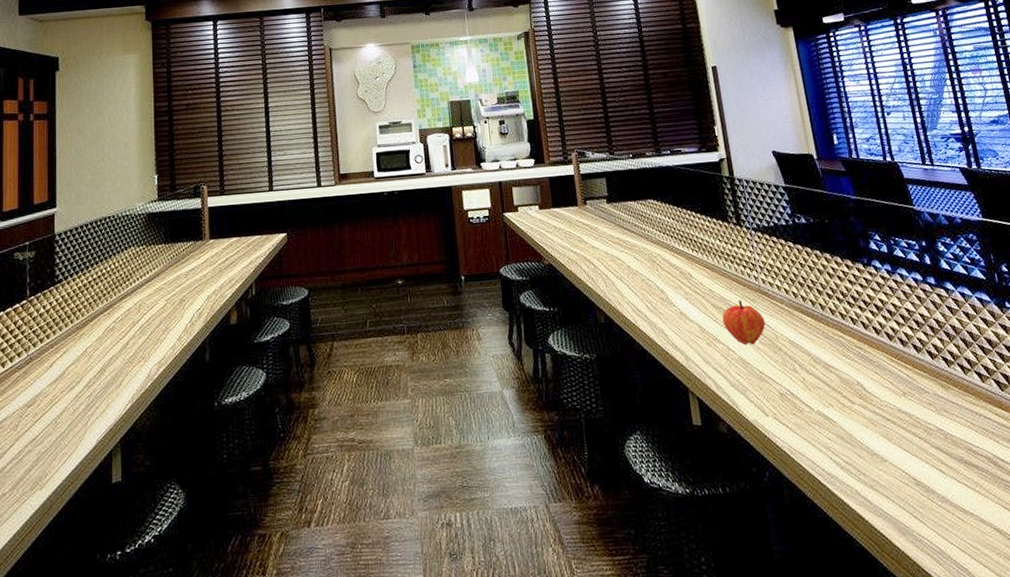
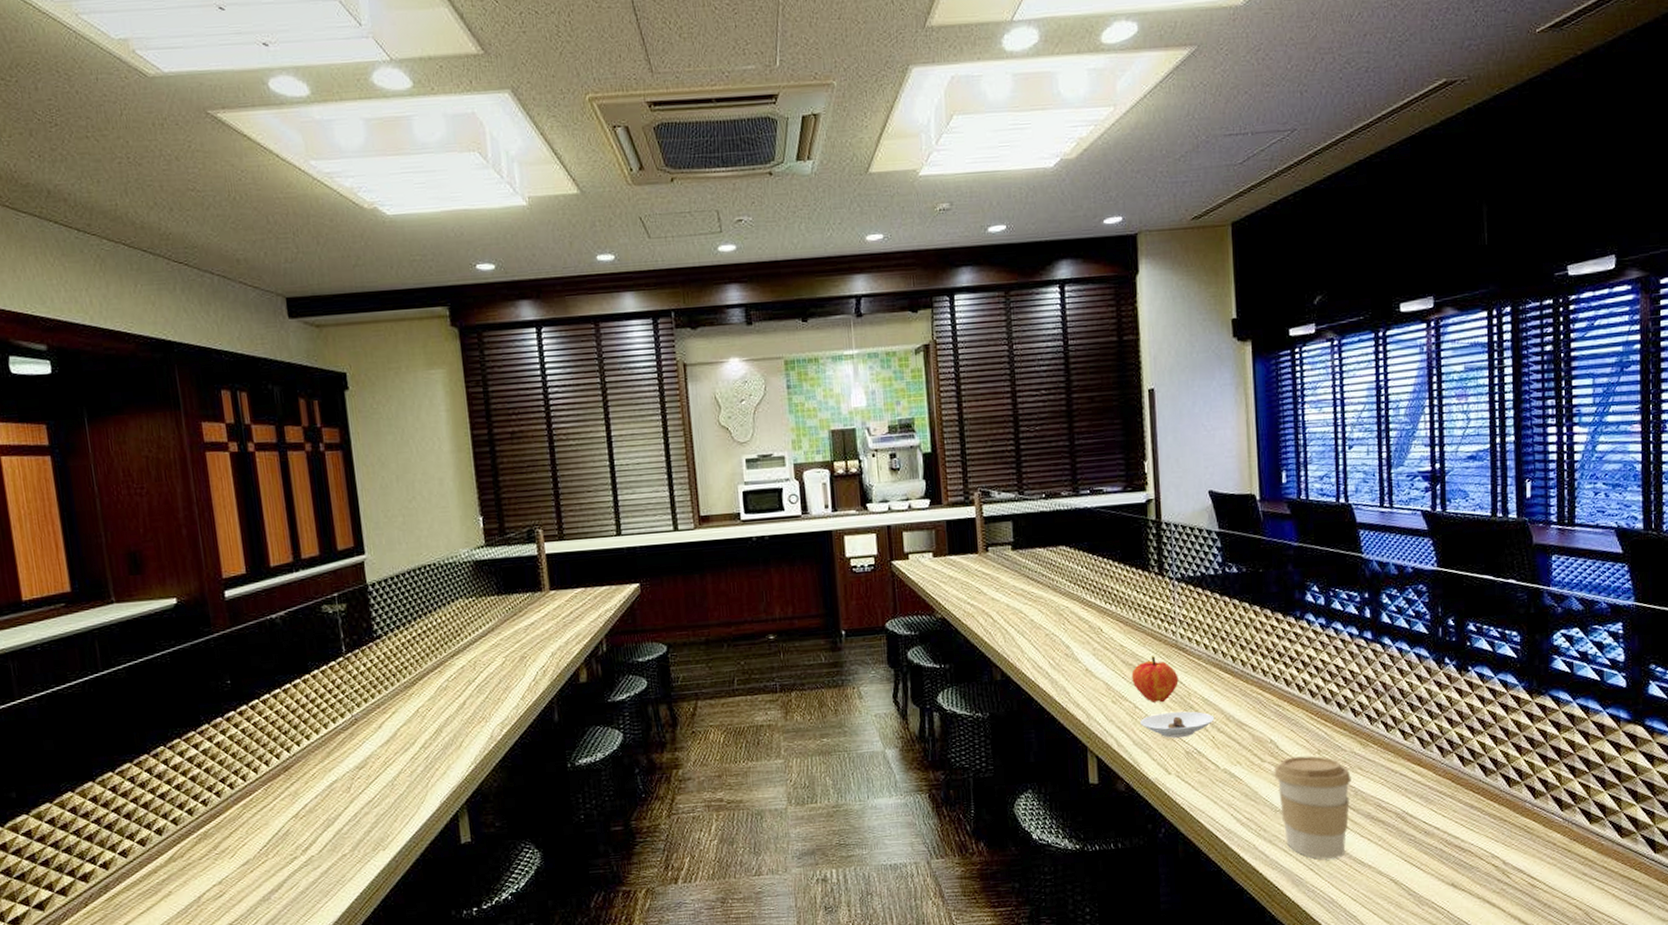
saucer: none [735,353,803,380] -> present [1140,711,1215,739]
coffee cup: none [864,397,945,506] -> present [1274,755,1351,859]

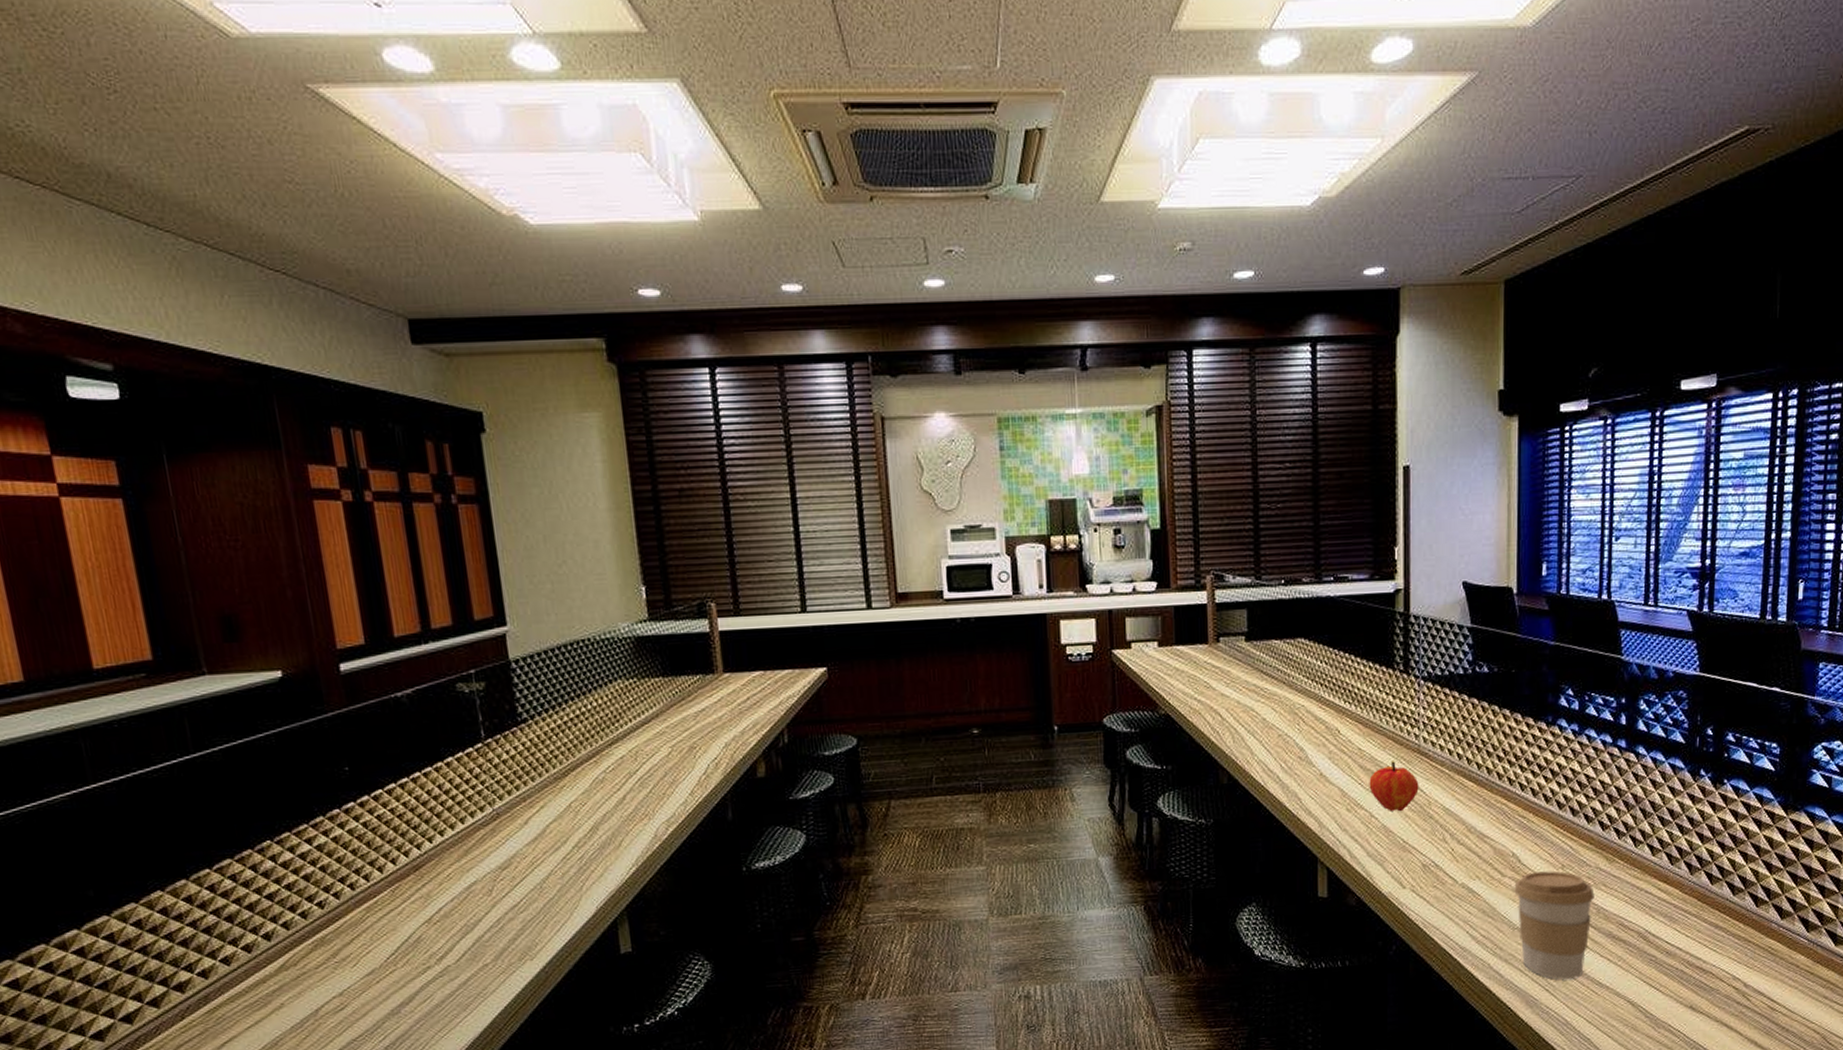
saucer: present [1140,711,1215,739] -> none [1376,821,1455,850]

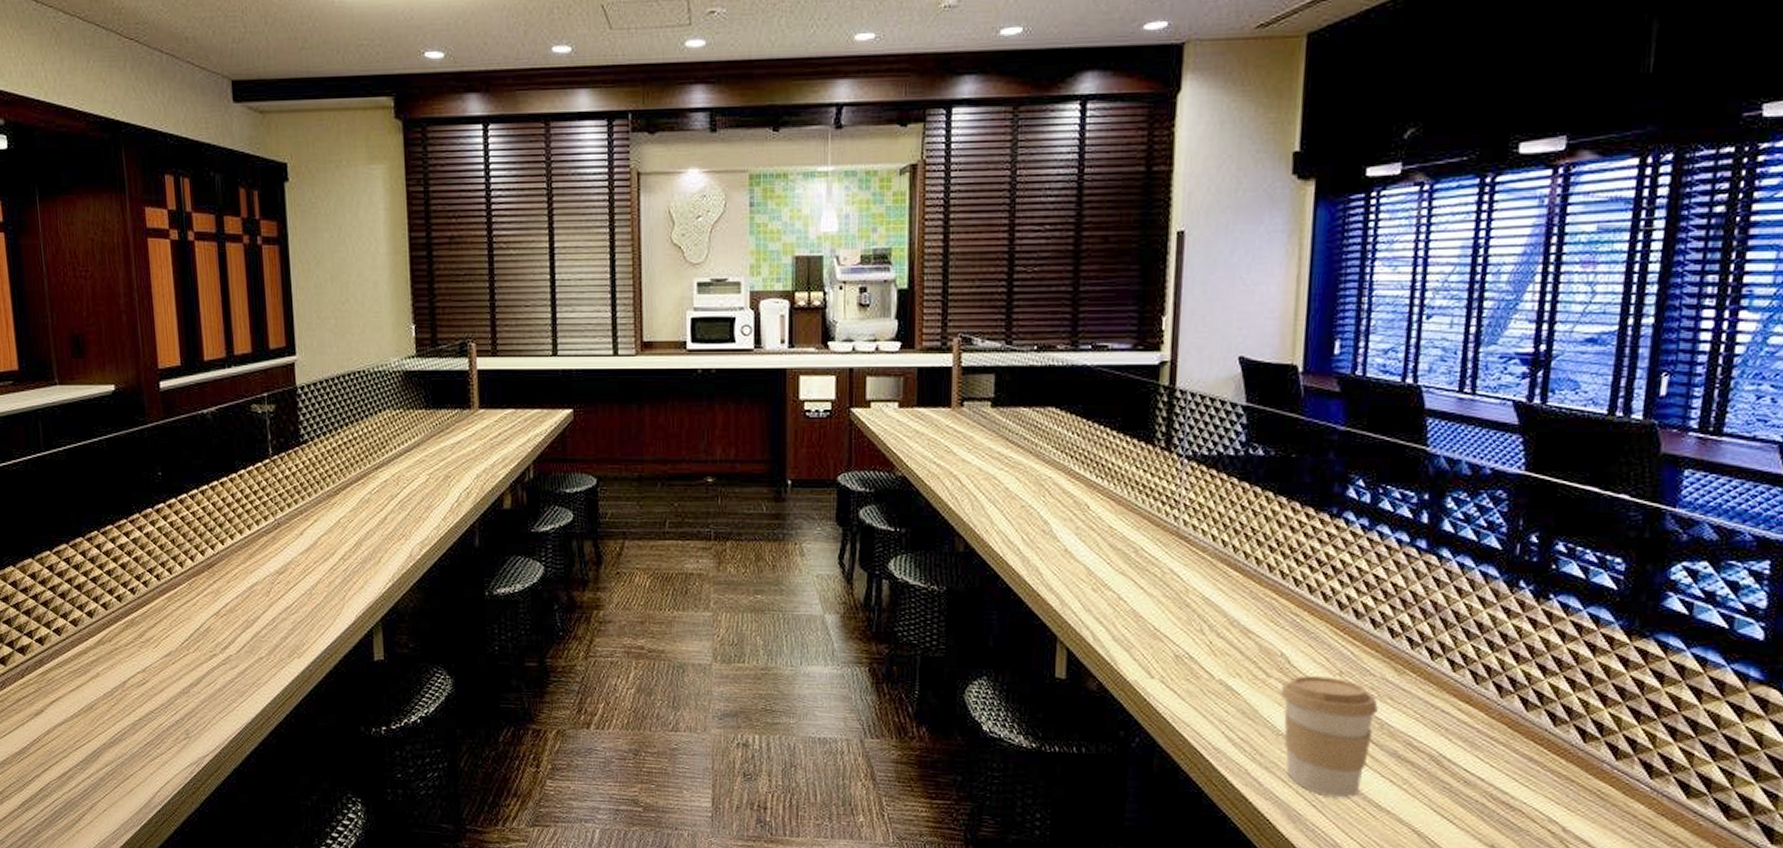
fruit: present [1369,761,1419,812] -> none [1119,542,1176,597]

